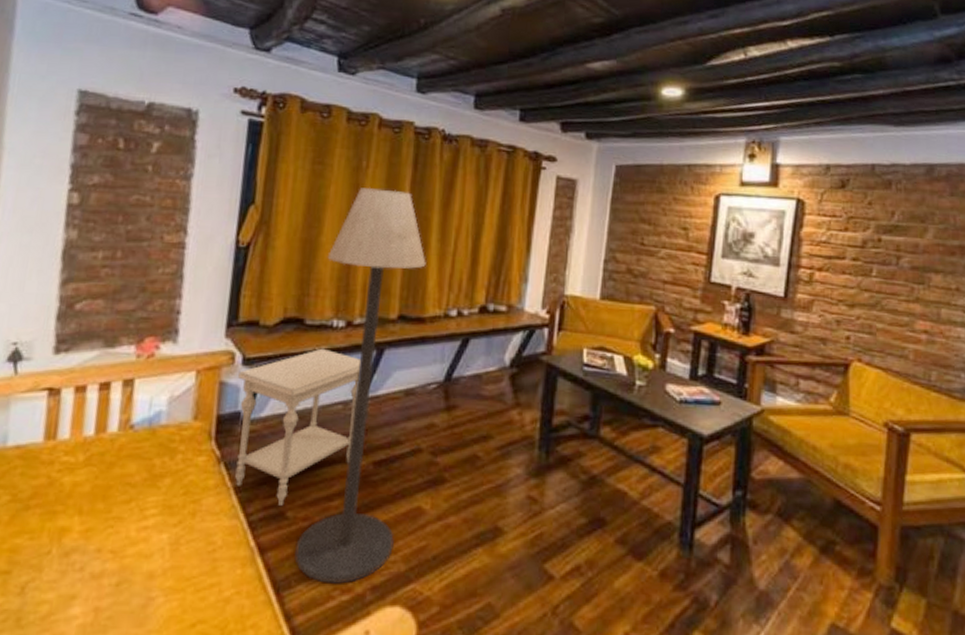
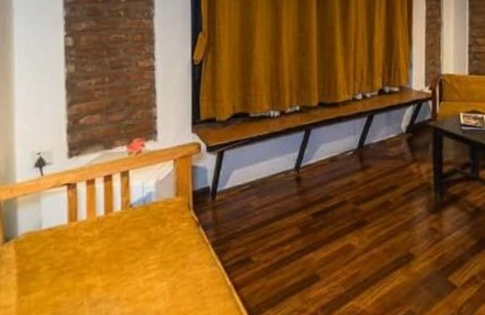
side table: present [235,348,360,506] -> none [204,133,295,253]
floor lamp: present [294,187,426,584] -> none [260,9,335,307]

